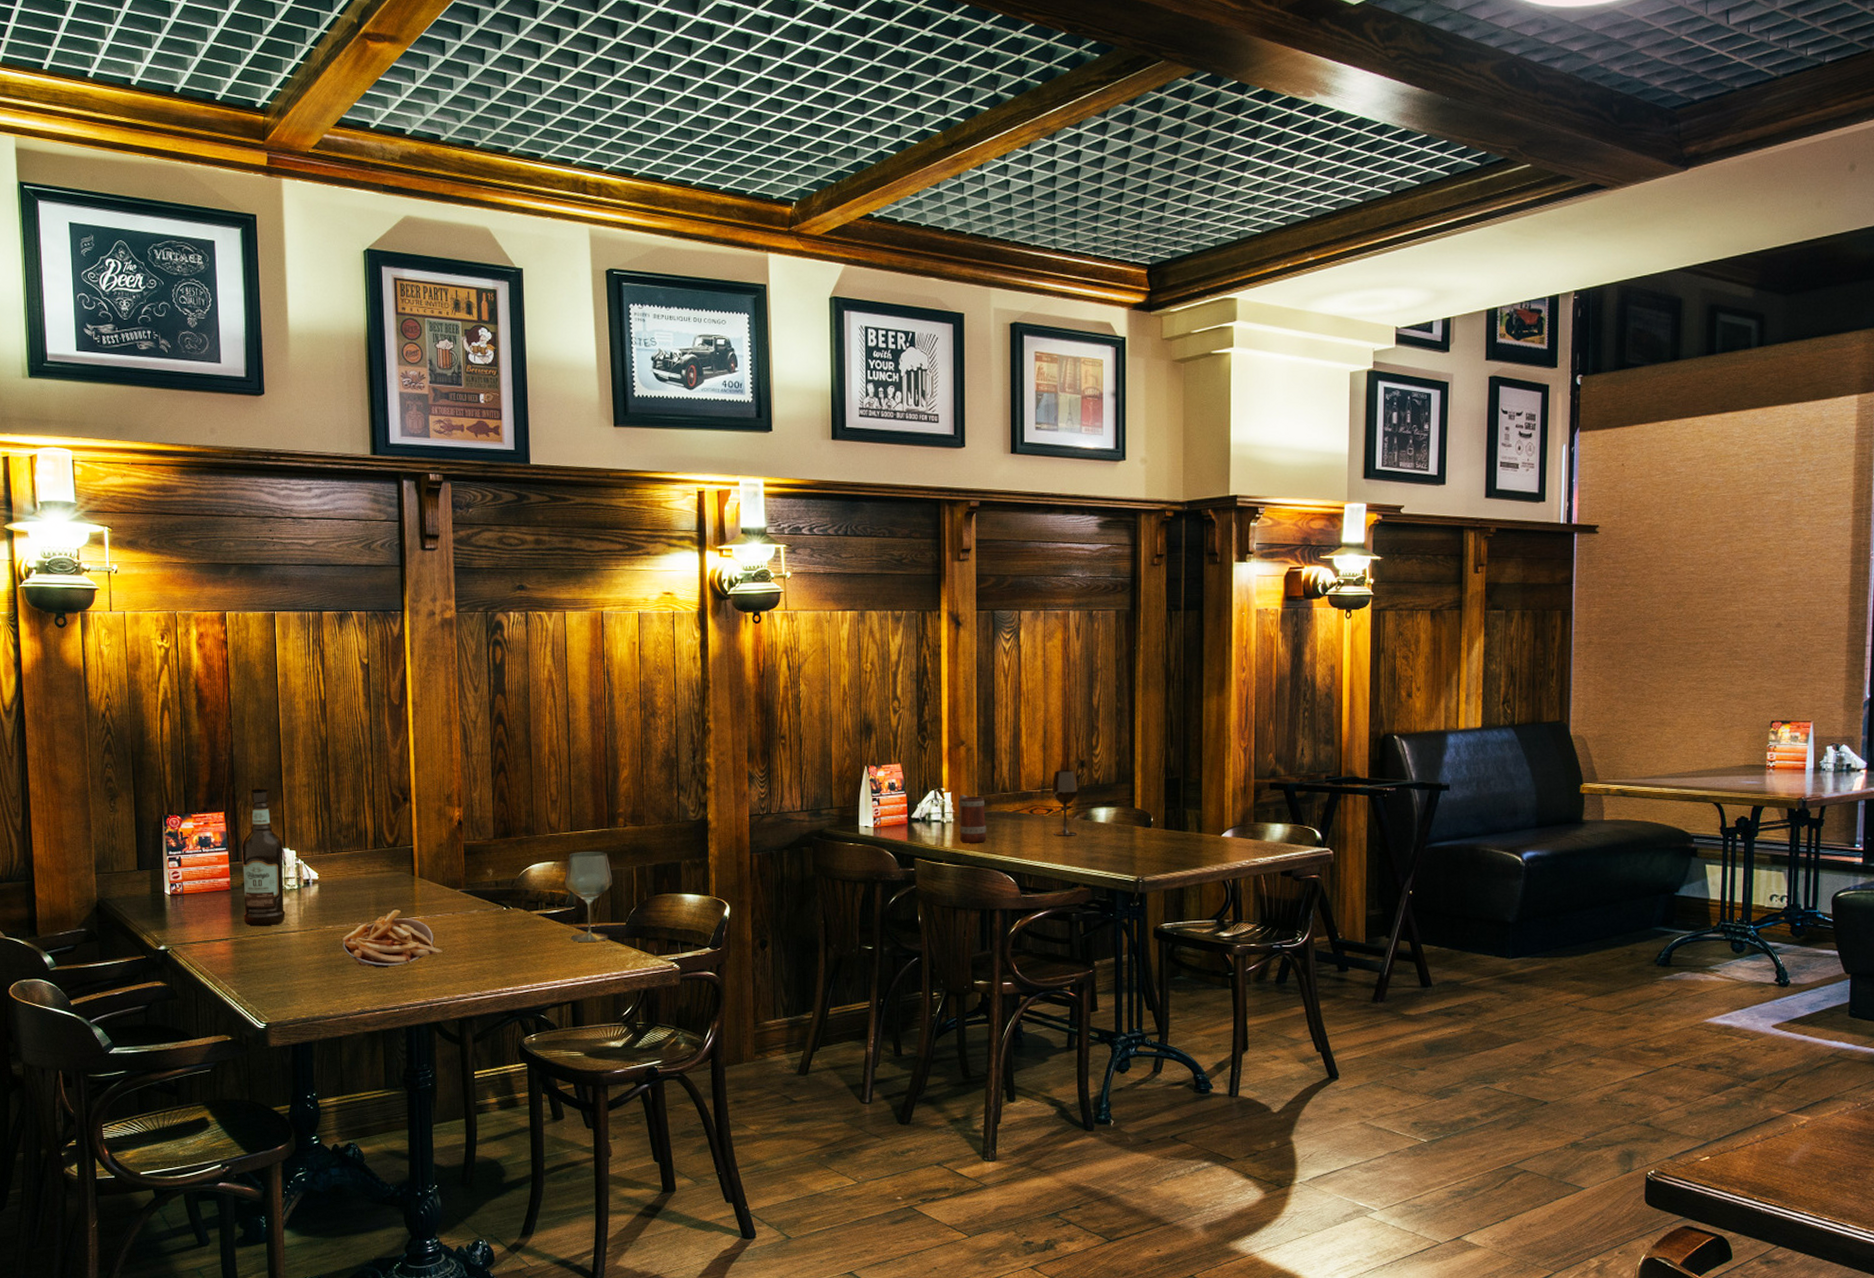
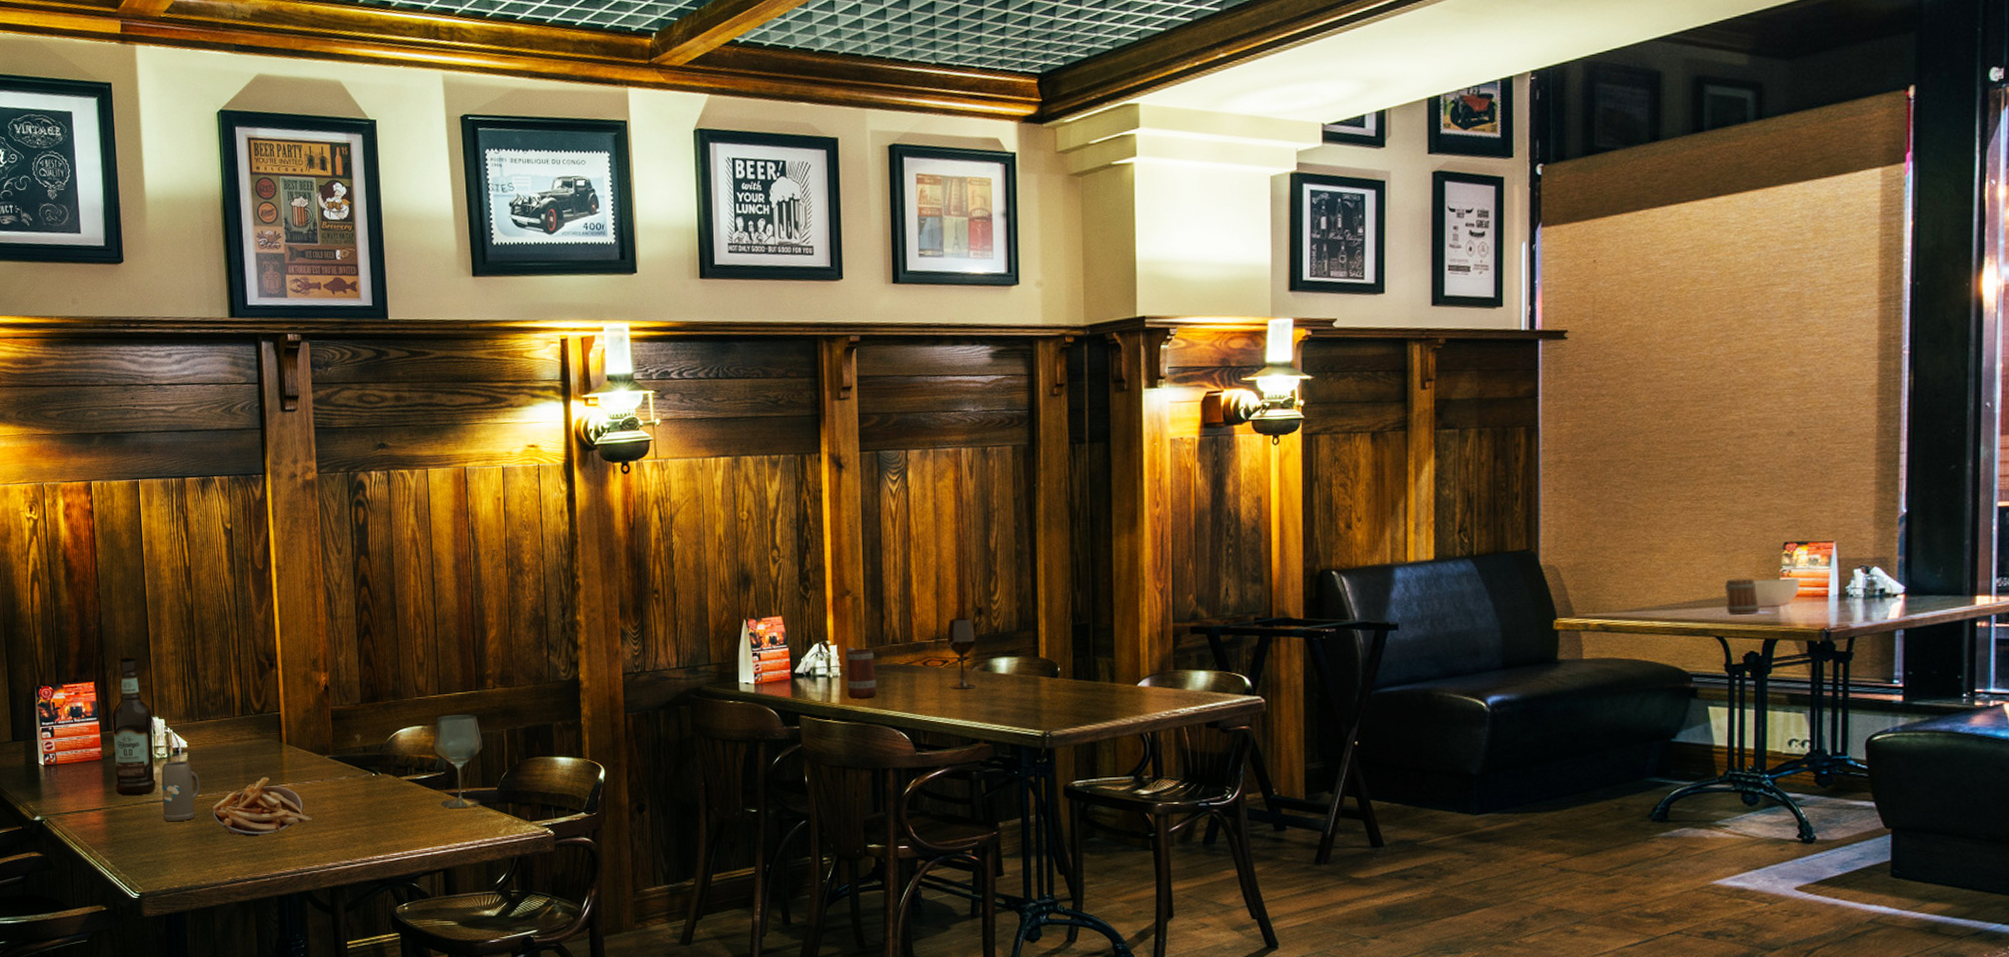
beer mug: none [291,892,331,953] -> present [161,761,200,822]
beer mug: none [1722,752,1750,784] -> present [1725,578,1760,615]
bowl: none [1746,752,1784,778] -> present [1754,578,1801,607]

